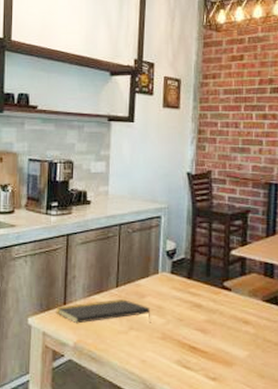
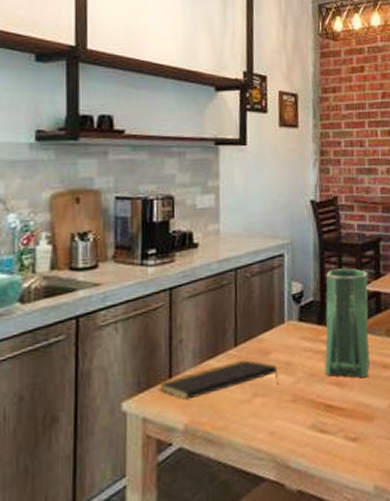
vase: none [191,233,235,328] -> present [324,268,371,378]

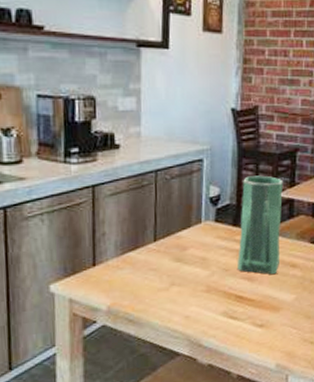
notepad: present [158,360,279,400] -> none [83,254,195,286]

